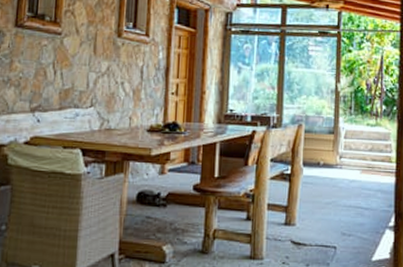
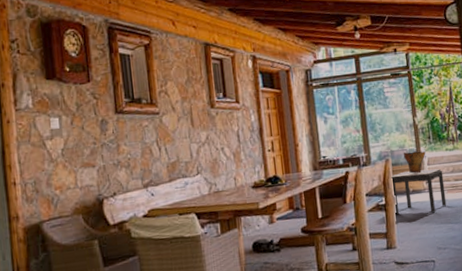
side table: none [300,141,360,193] -> present [390,169,447,215]
decorative urn: none [318,119,344,145] -> present [403,151,426,174]

